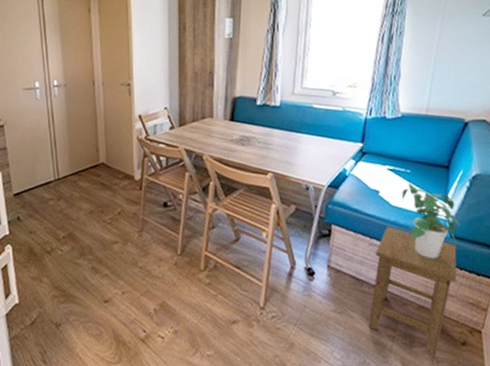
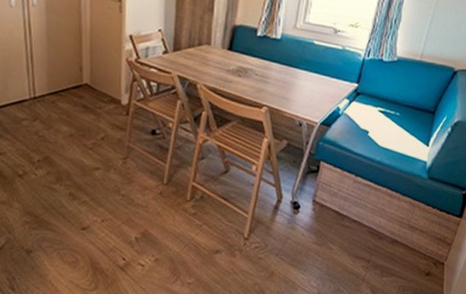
stool: present [368,226,457,357] -> none [345,165,432,286]
potted plant: present [402,183,460,259] -> none [389,125,438,198]

